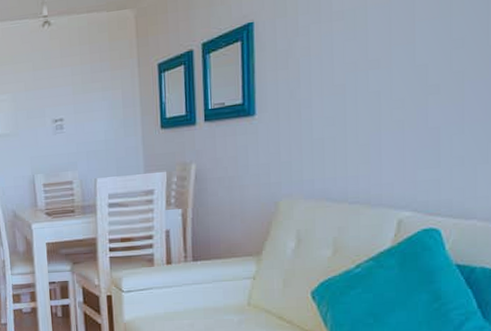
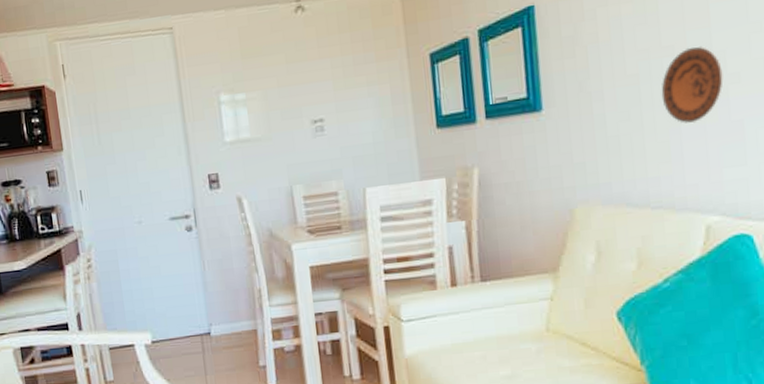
decorative plate: none [365,59,424,129] -> present [661,45,723,124]

